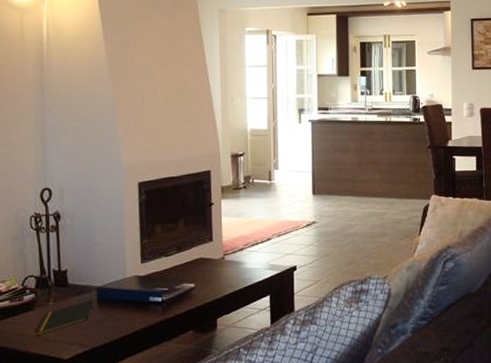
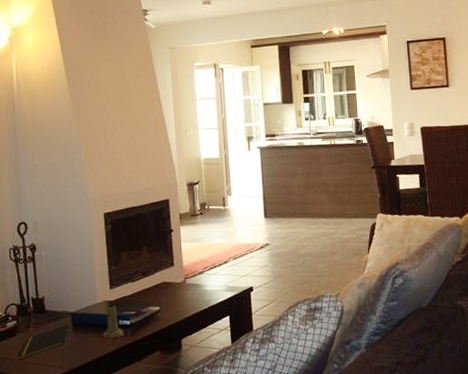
candle: none [130,274,154,316] -> present [102,299,124,339]

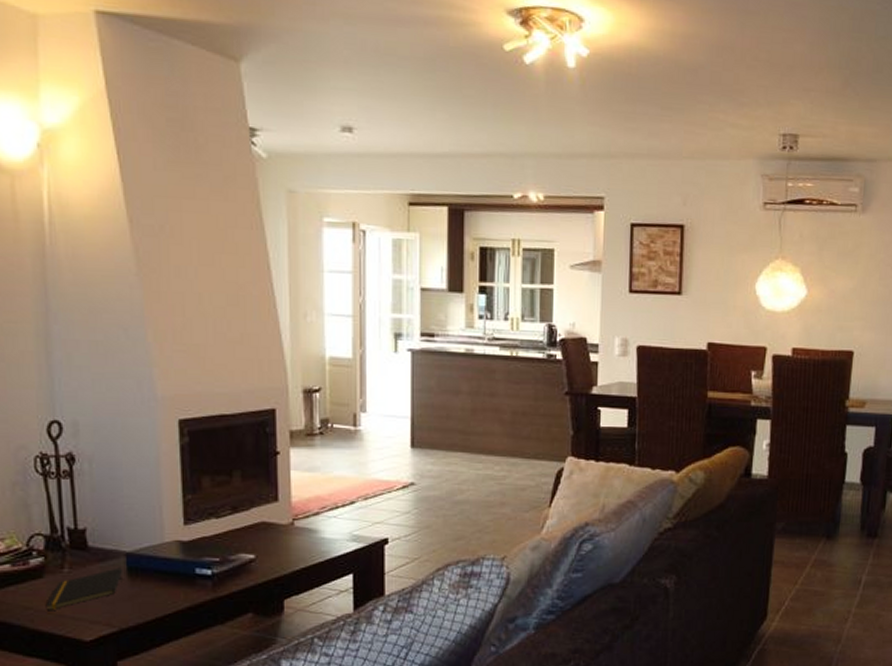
candle: present [102,299,124,339] -> none [171,539,202,591]

